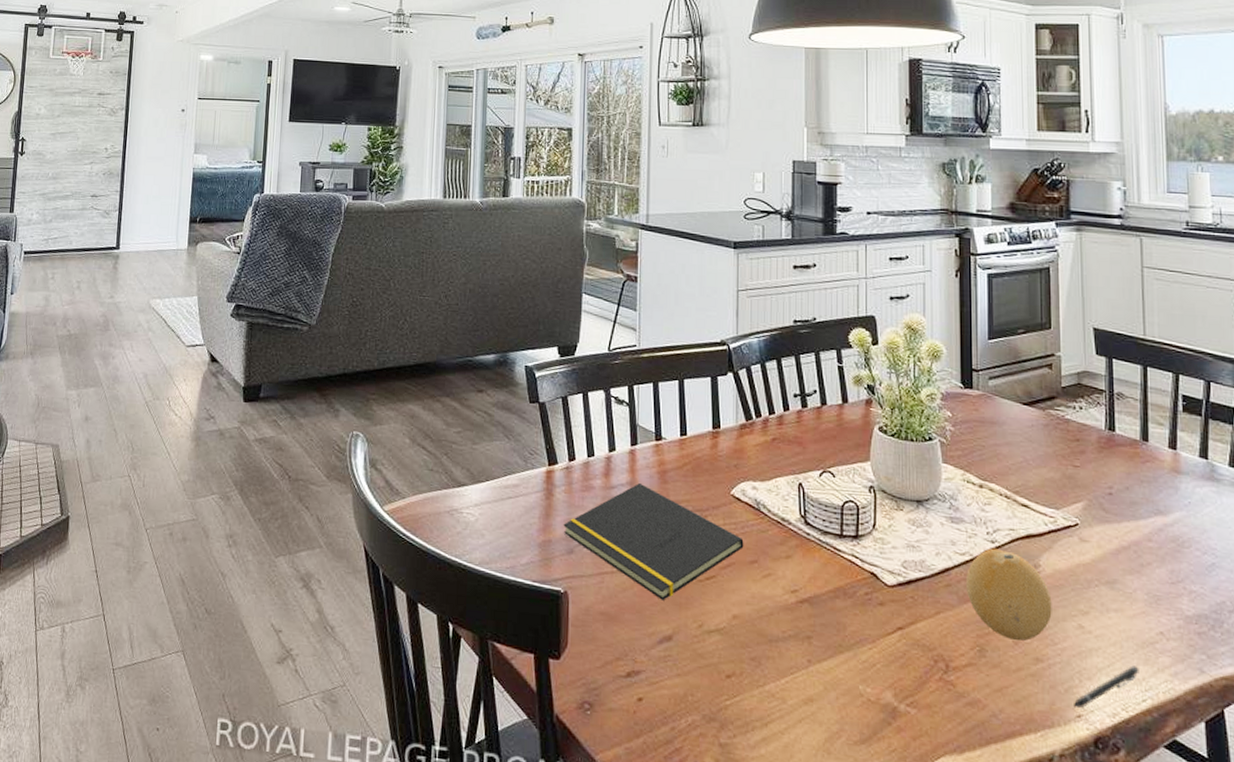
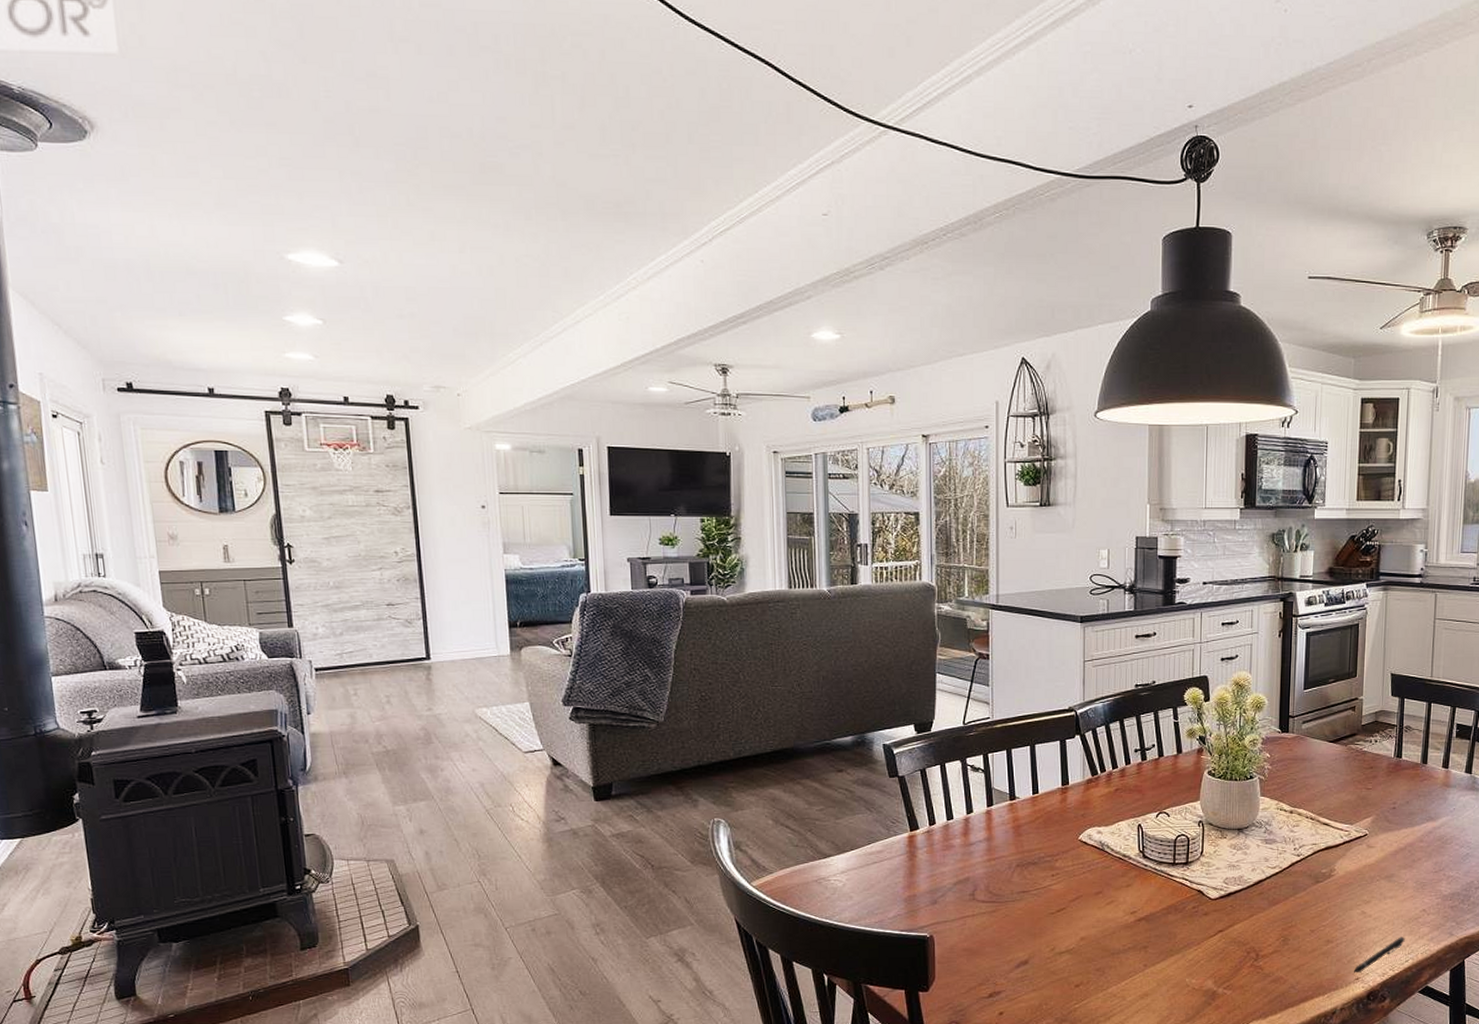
notepad: present [563,483,744,600] -> none [927,839,1090,933]
fruit: present [965,548,1052,641] -> none [1275,860,1342,930]

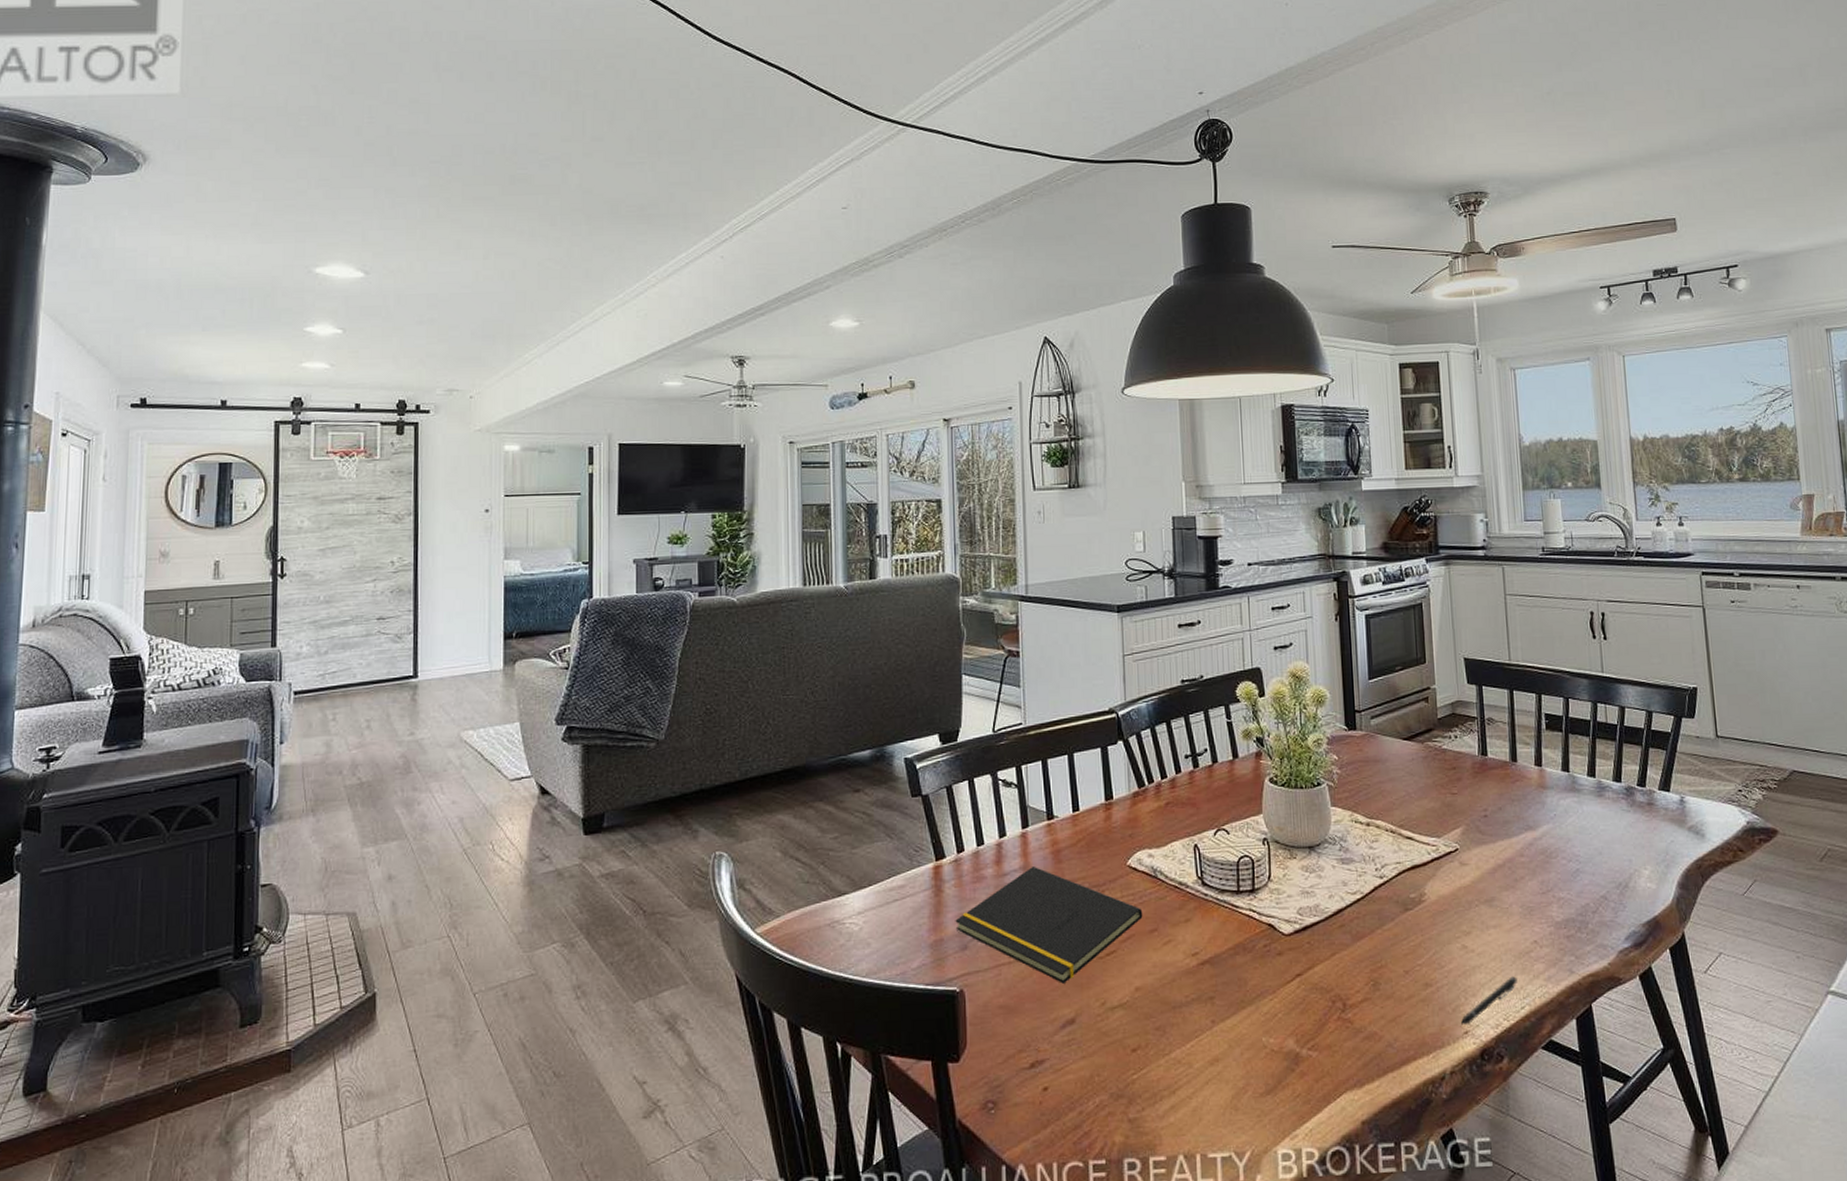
notepad: none [927,839,1090,933] -> present [955,867,1143,984]

